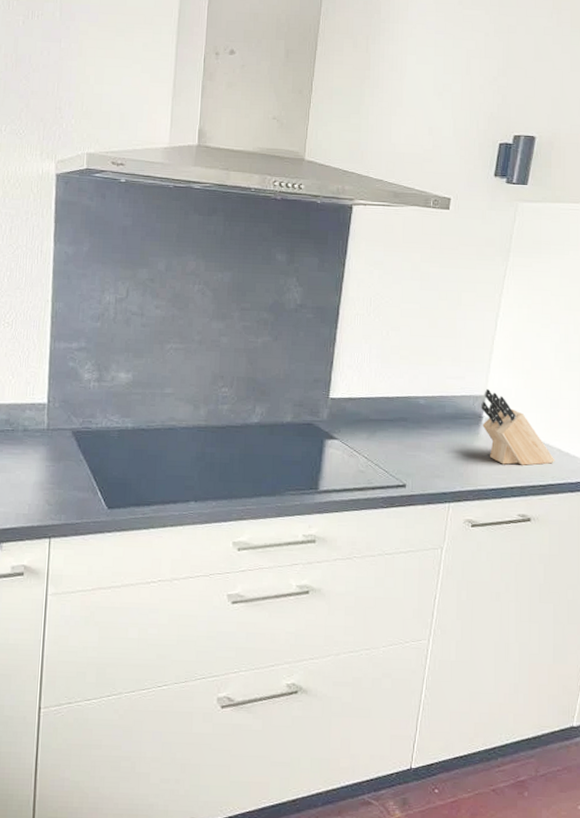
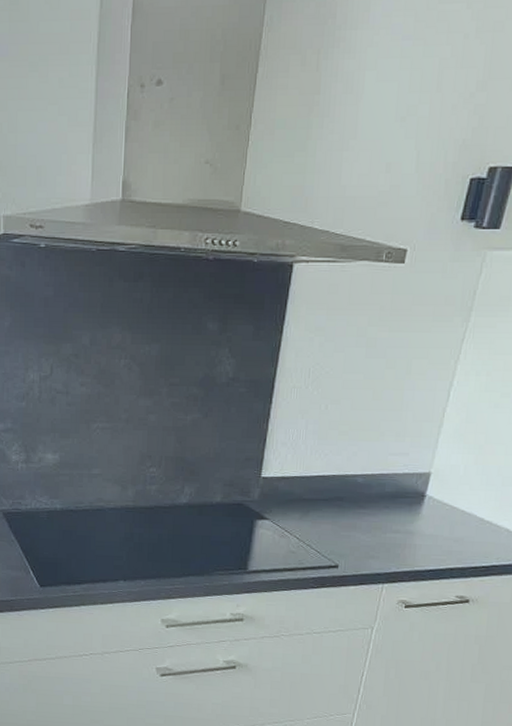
knife block: present [481,388,555,466] -> none [424,465,502,546]

